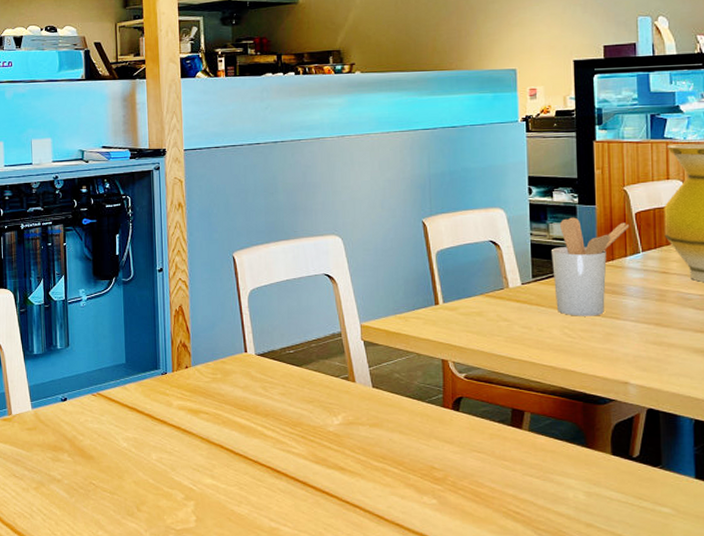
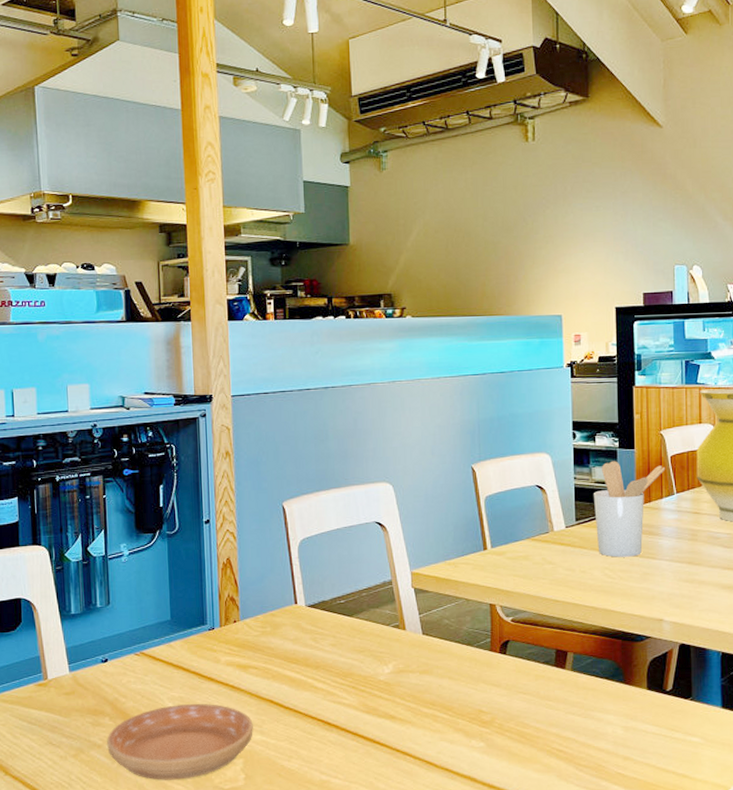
saucer: none [66,444,204,518] -> present [107,703,253,780]

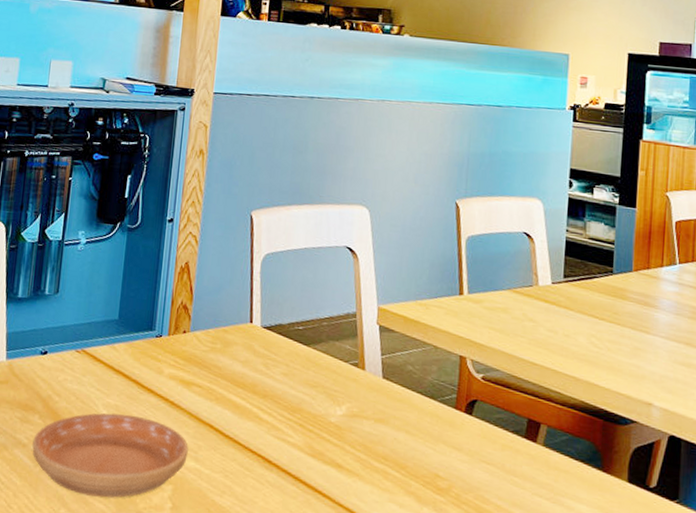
utensil holder: present [594,461,666,557] -> none [585,217,669,328]

